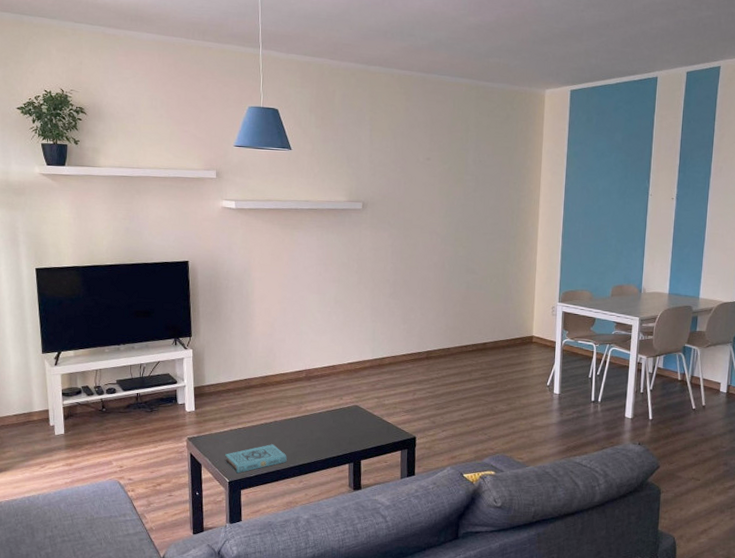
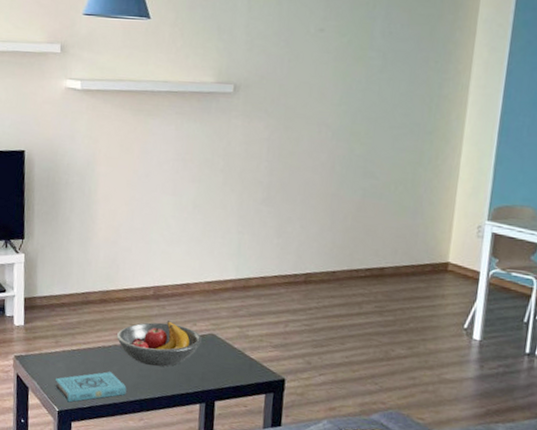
fruit bowl: none [276,397,347,436] -> present [116,321,202,367]

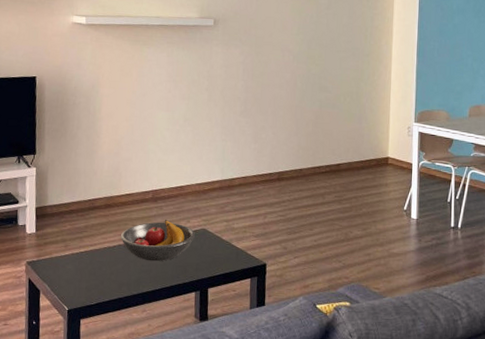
book: present [55,371,127,403] -> none [64,269,130,301]

